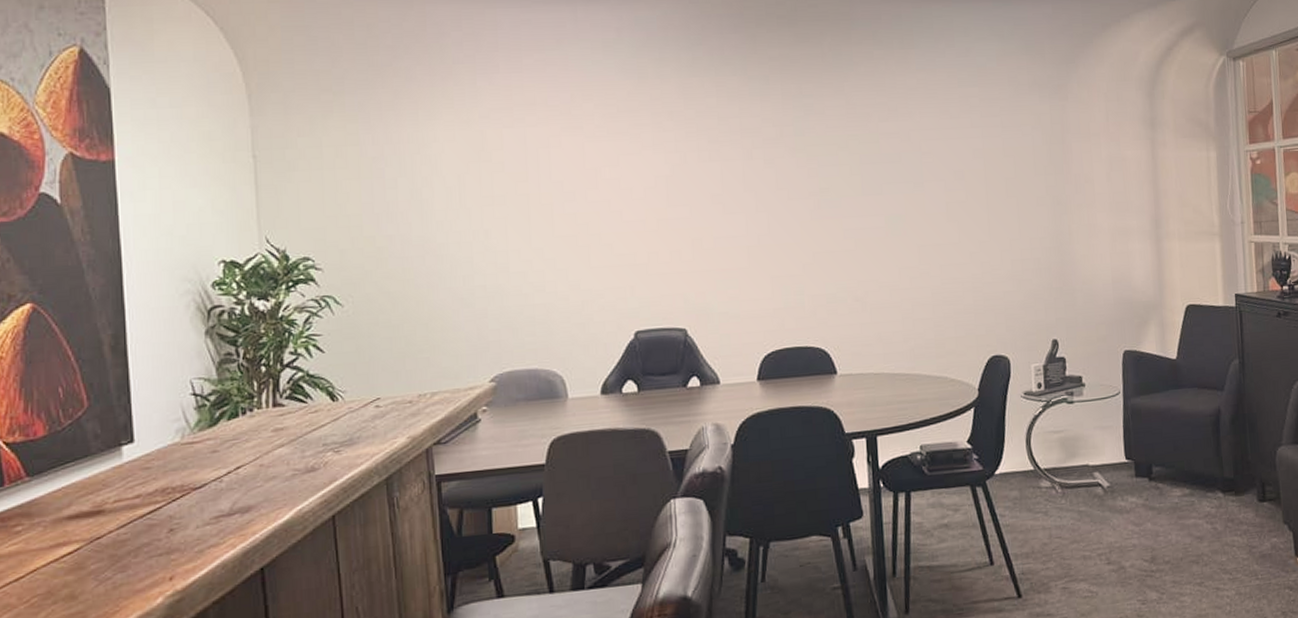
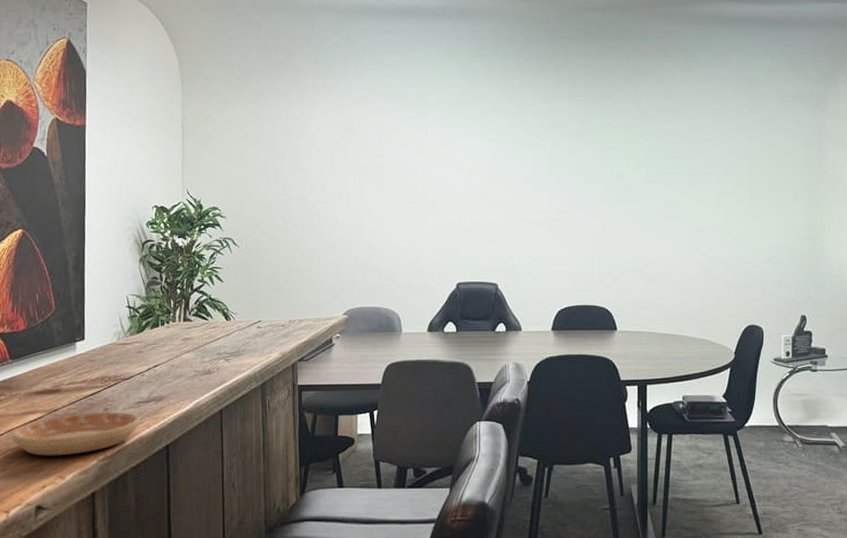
saucer: none [37,531,222,600] -> present [12,412,140,456]

